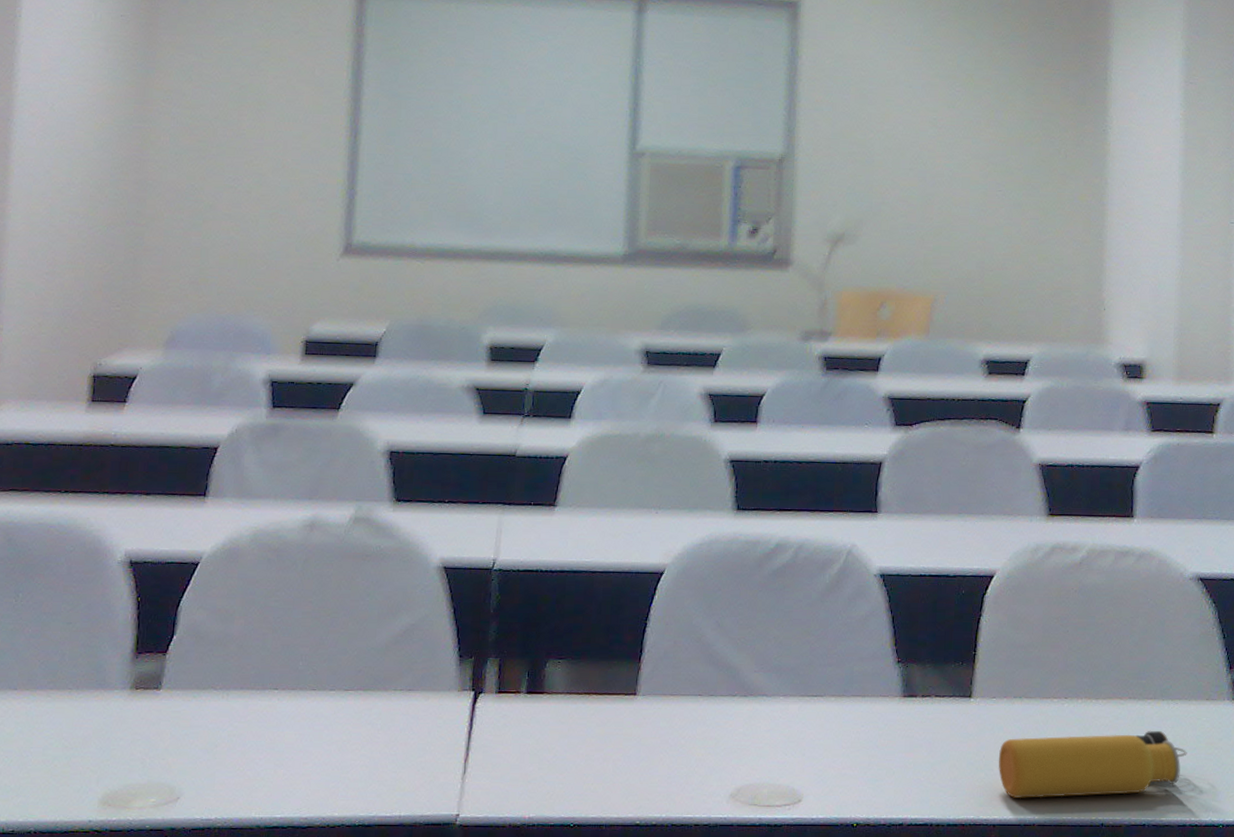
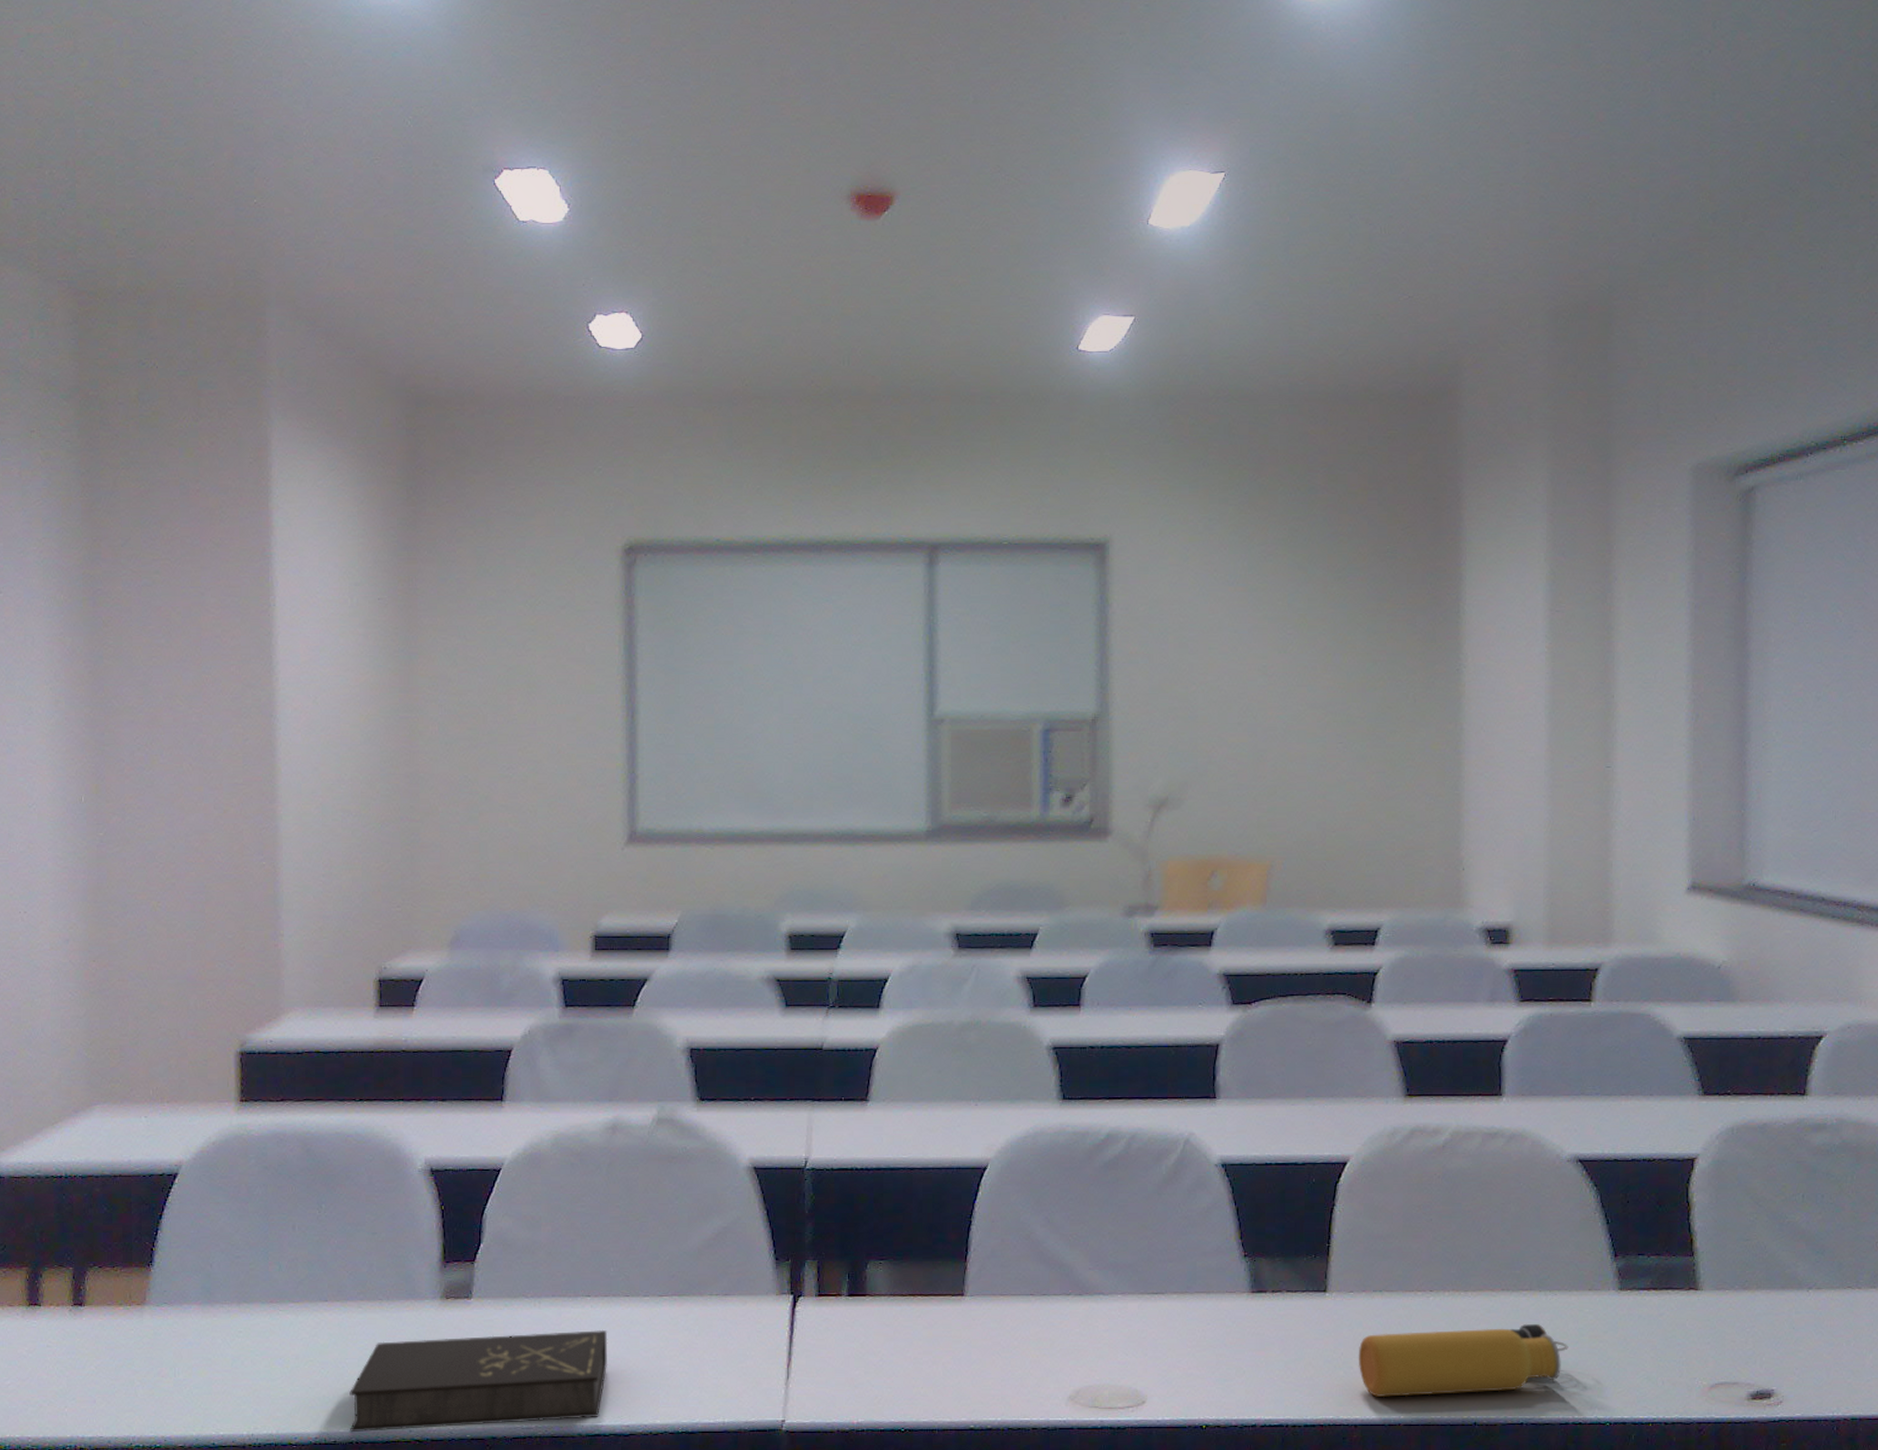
notebook: none [29,722,293,822] -> present [349,1329,608,1433]

